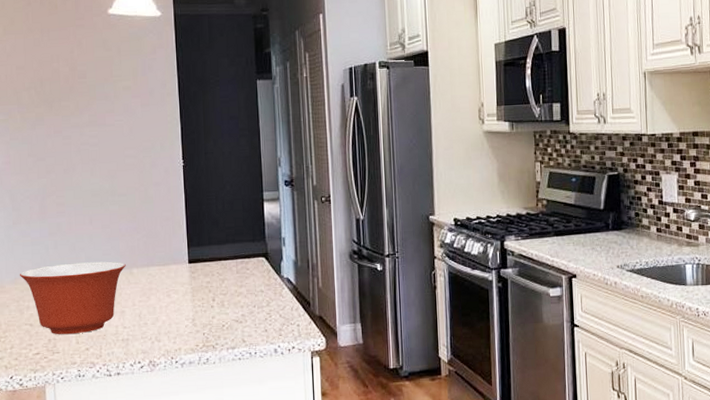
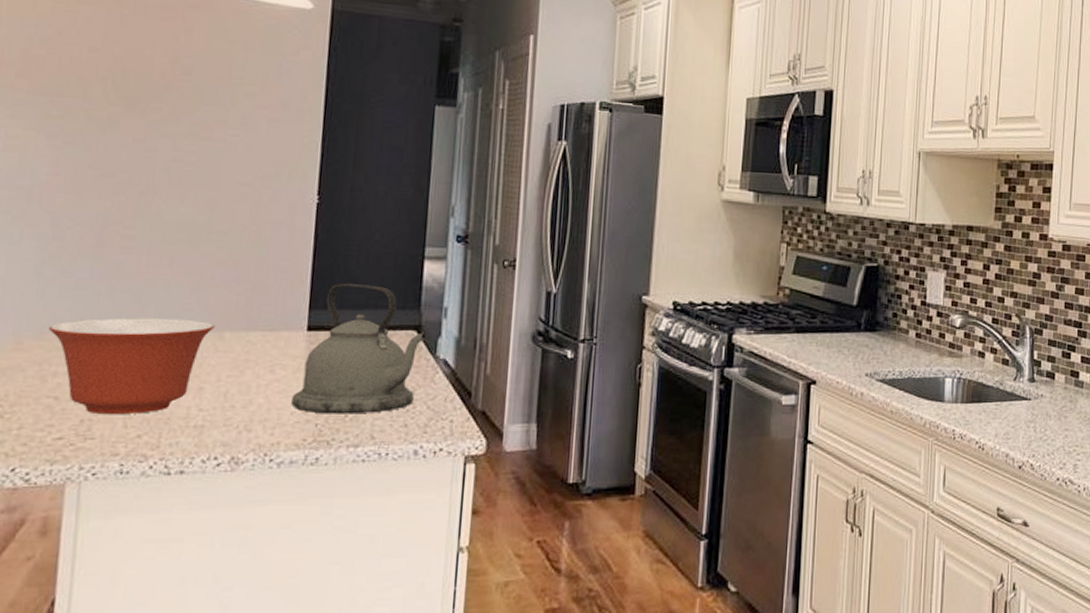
kettle: none [185,225,273,325] -> present [291,284,427,414]

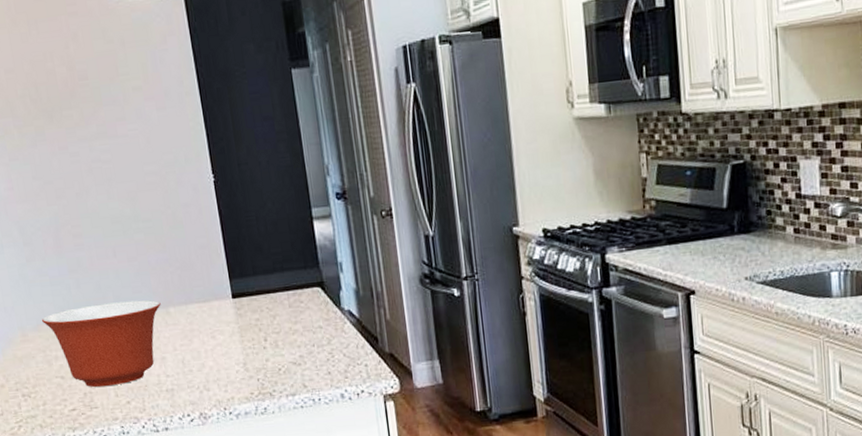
kettle: present [291,284,427,414] -> none [234,250,331,370]

